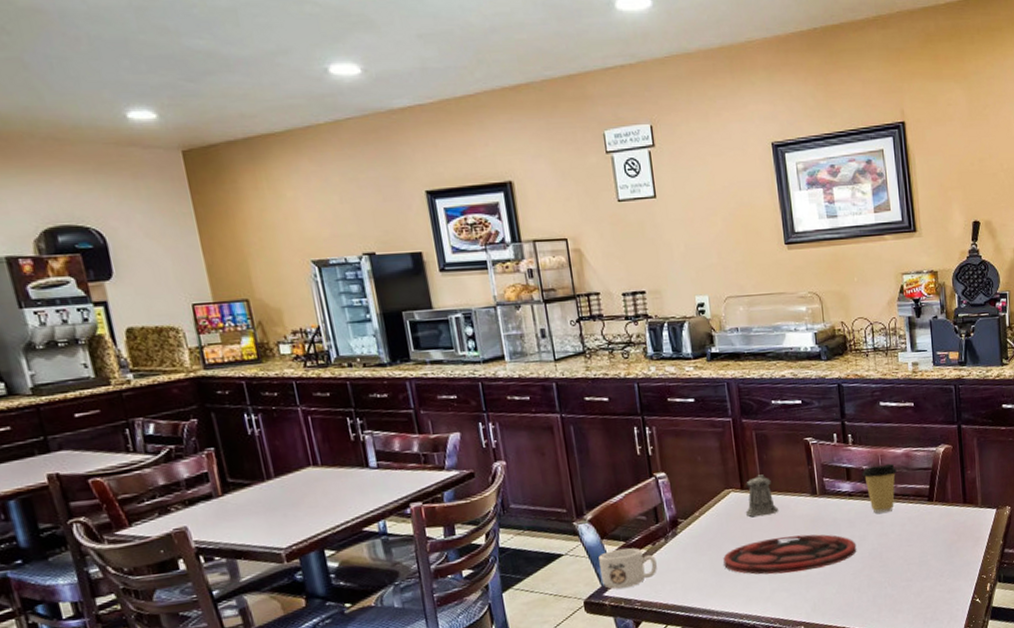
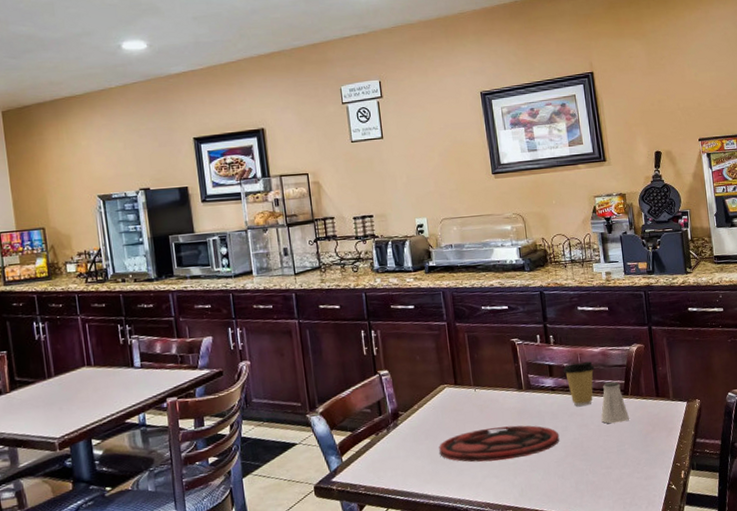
mug: present [598,548,657,589] -> none [328,438,380,475]
pepper shaker: present [746,474,778,517] -> none [459,371,488,410]
saltshaker: none [902,486,933,533] -> present [601,381,629,424]

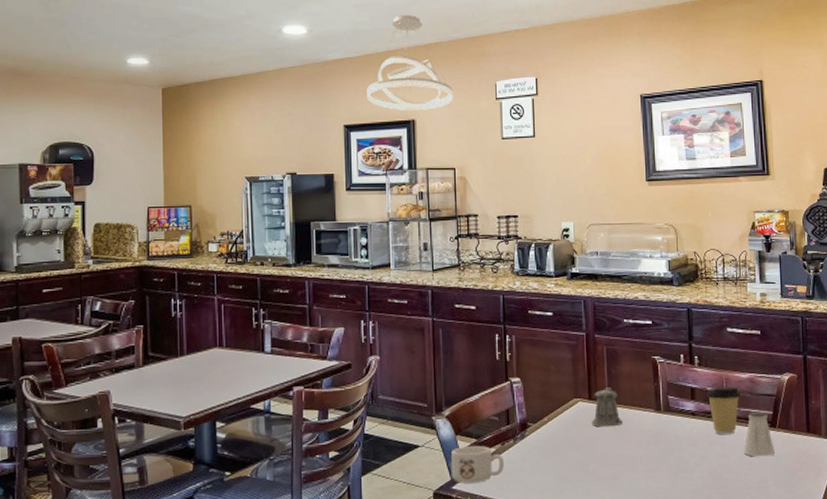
pendant light: none [213,25,301,120] -> present [367,15,454,110]
mug: none [328,438,380,475] -> present [451,445,504,483]
plate: present [439,425,560,462] -> none [567,448,697,485]
pepper shaker: none [459,371,488,410] -> present [592,387,623,427]

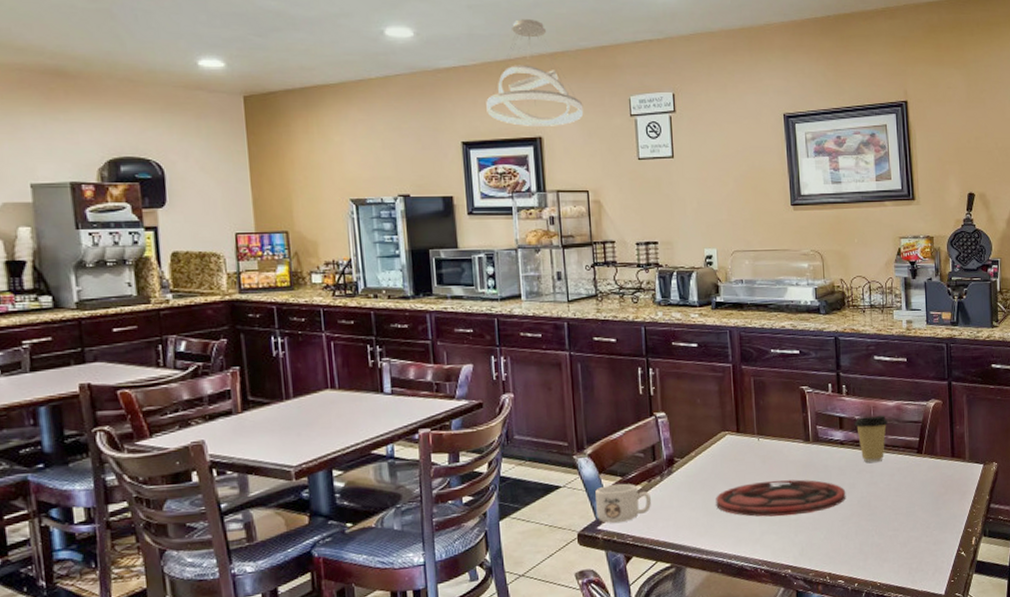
plate: none [567,448,697,485] -> present [716,479,846,517]
pepper shaker: present [592,387,623,427] -> none [741,419,772,460]
saltshaker: present [744,411,775,457] -> none [891,438,921,483]

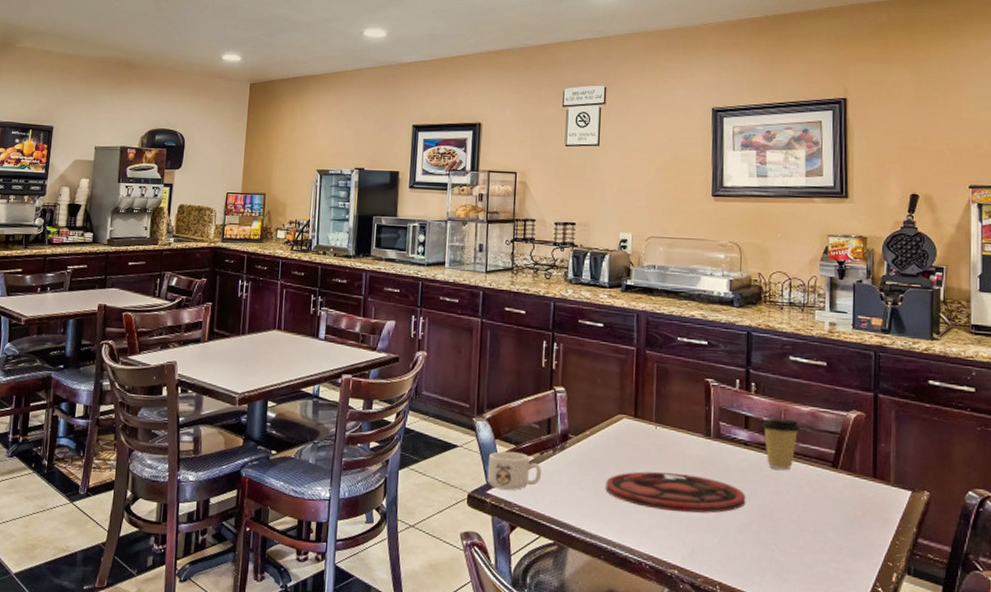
pendant light: present [486,19,584,126] -> none [437,21,521,114]

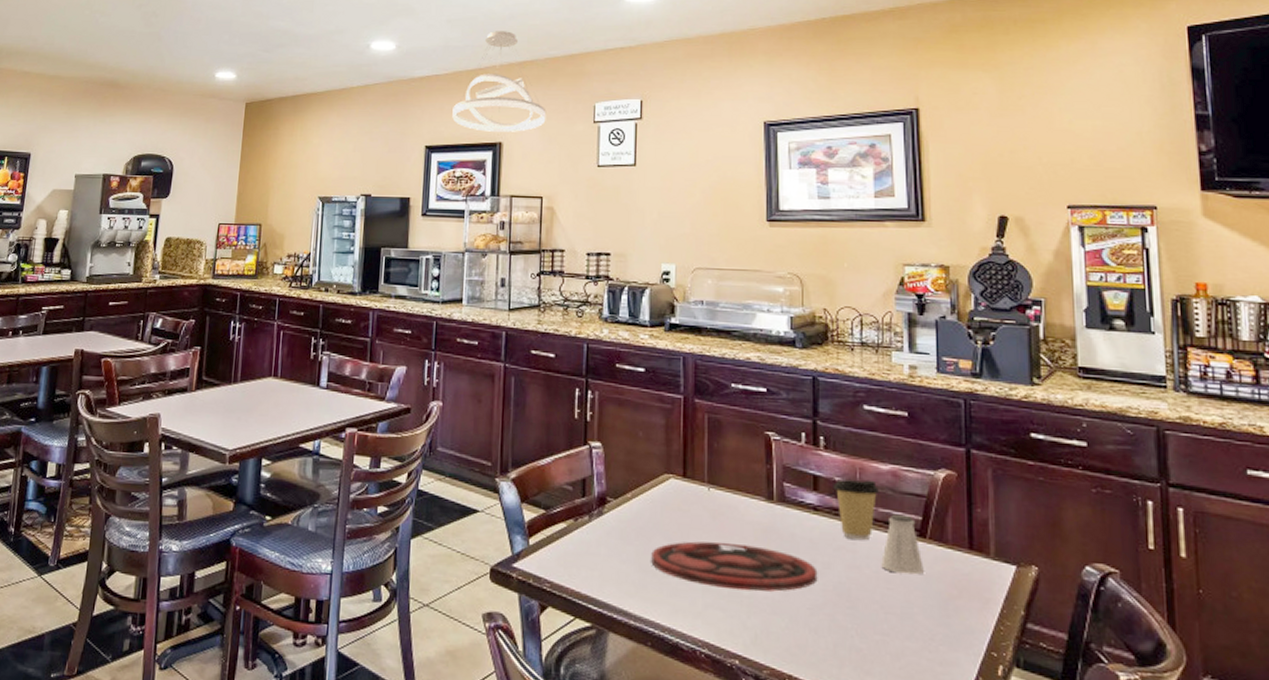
pendant light: none [437,21,521,114] -> present [452,31,547,132]
mug: present [488,451,541,490] -> none [513,517,575,563]
saltshaker: none [799,448,835,499] -> present [881,514,924,575]

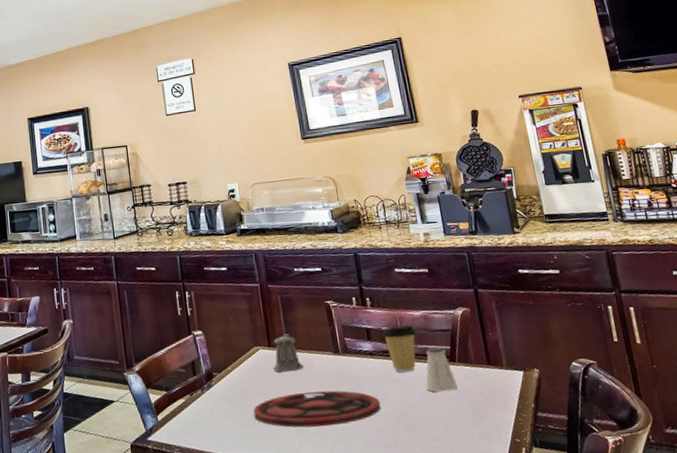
pendant light: present [452,31,547,132] -> none [45,18,121,101]
pepper shaker: none [686,464,724,514] -> present [273,334,303,373]

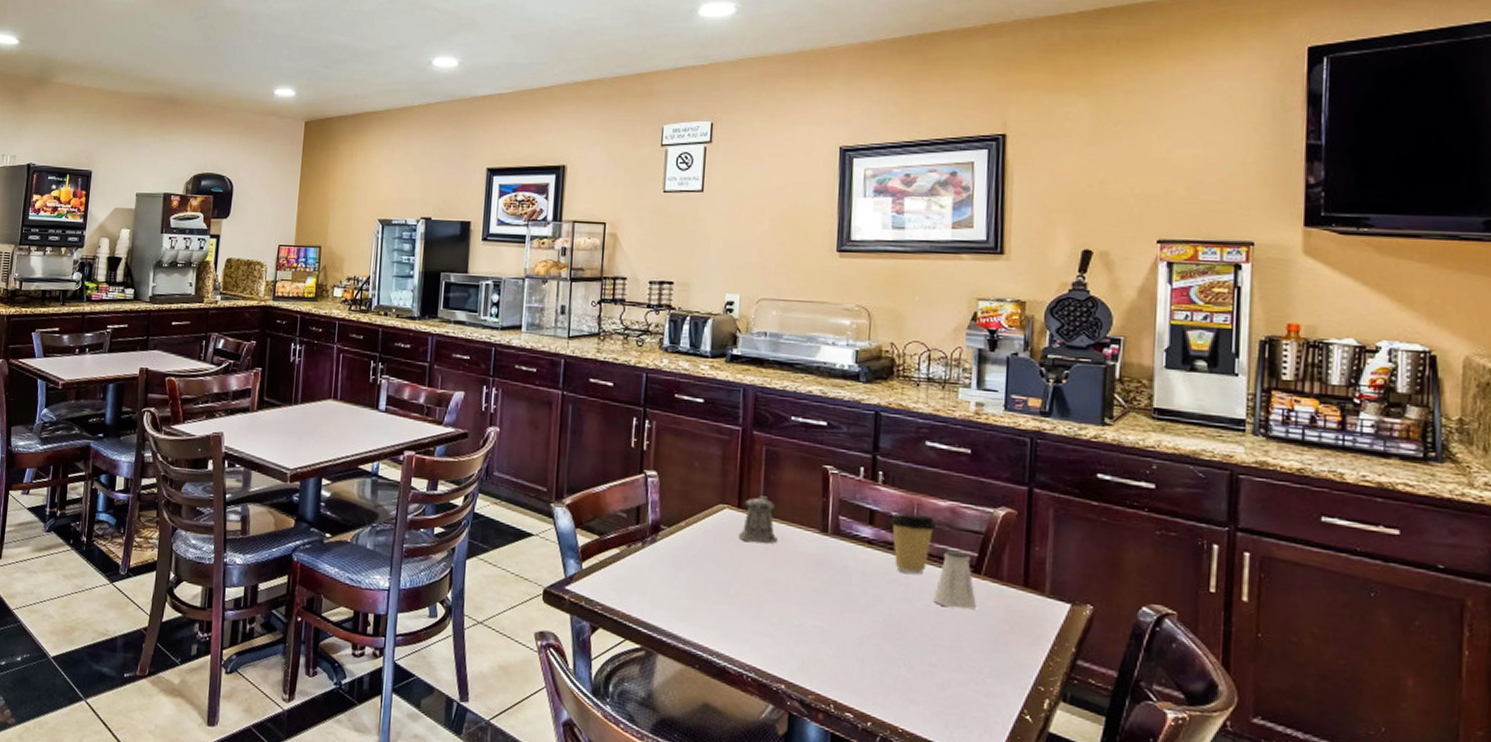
plate: present [253,390,381,428] -> none [702,570,869,621]

